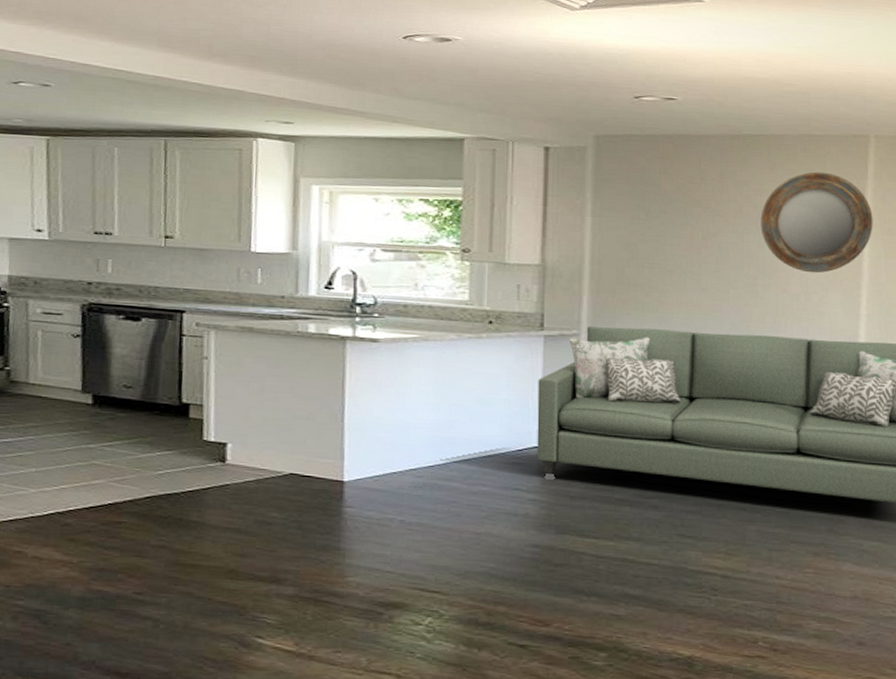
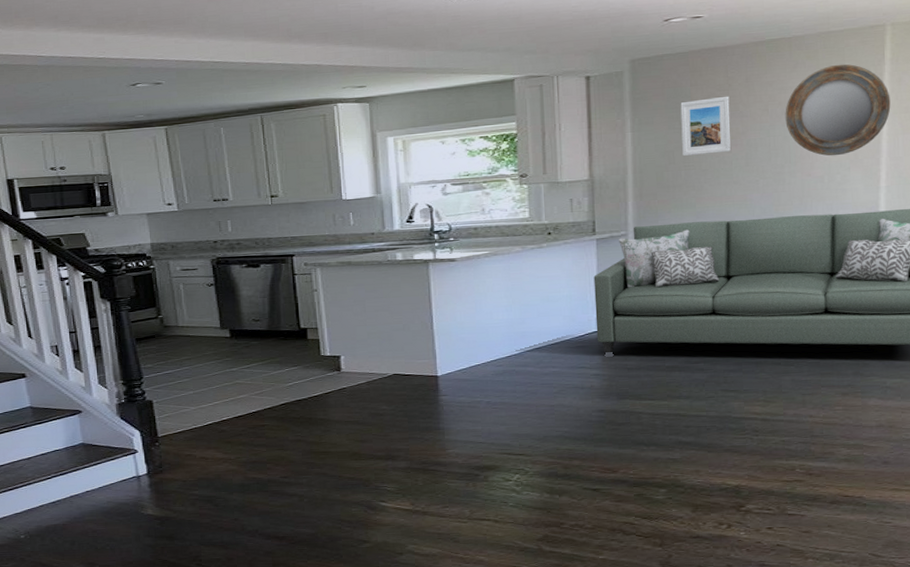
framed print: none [647,190,701,253] -> present [680,96,731,157]

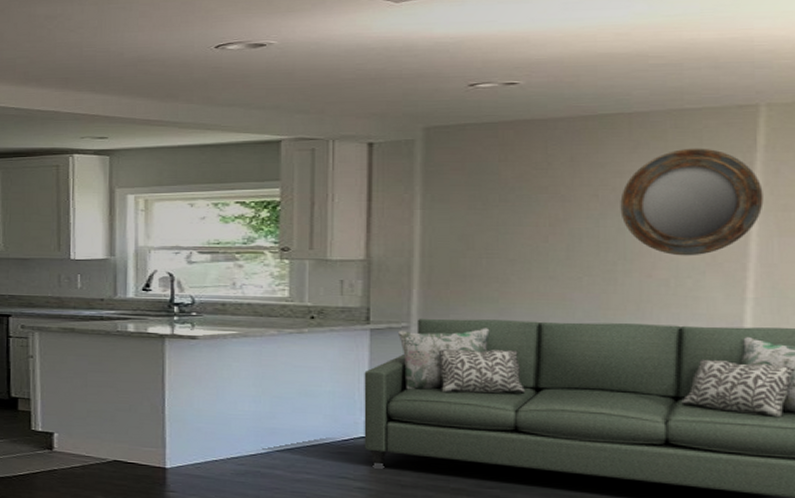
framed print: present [680,96,731,157] -> none [485,176,548,243]

